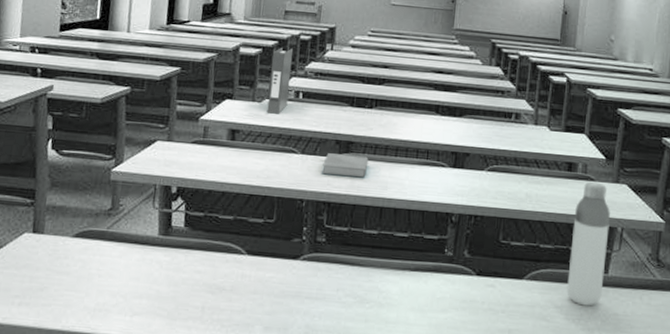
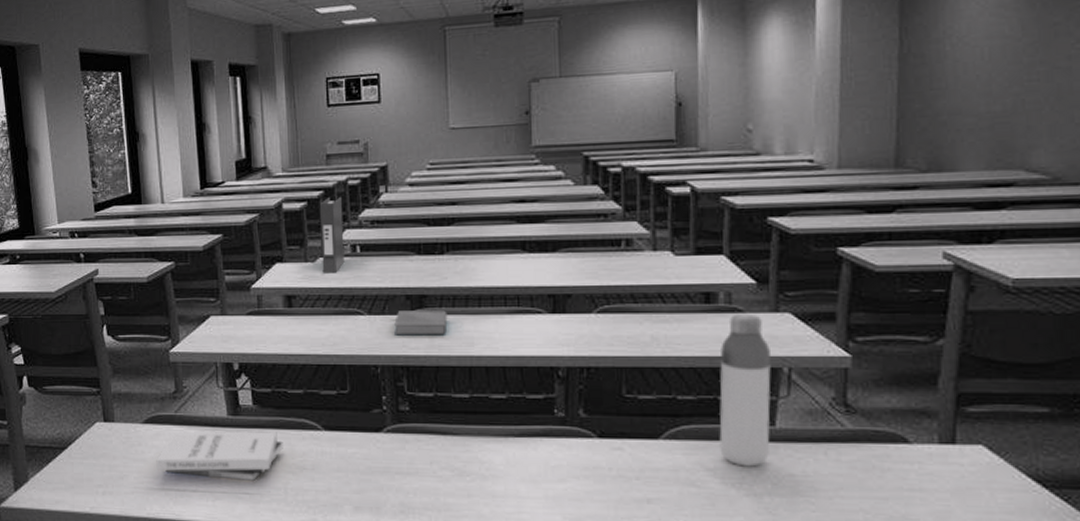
books: none [79,248,207,300] -> present [156,431,283,482]

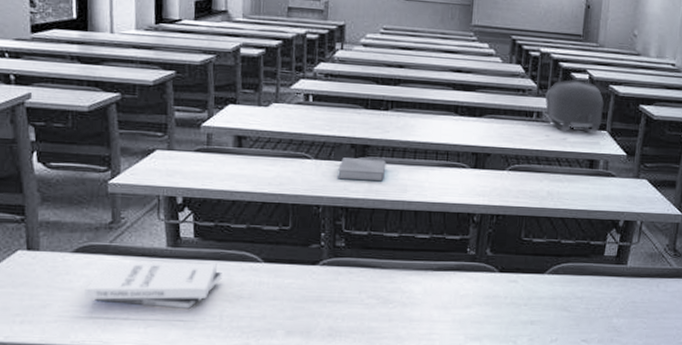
binder: present [319,196,345,273] -> none [275,47,300,119]
backpack: none [634,195,716,260] -> present [545,80,604,133]
bottle: present [719,313,771,468] -> none [587,177,630,297]

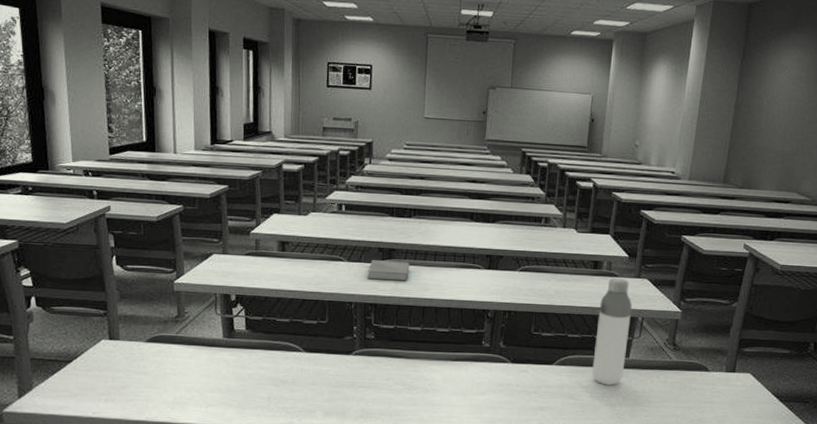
books: present [85,262,222,310] -> none [156,350,270,392]
backpack: present [545,80,604,133] -> none [552,188,607,236]
bottle: none [587,177,630,297] -> present [592,277,632,387]

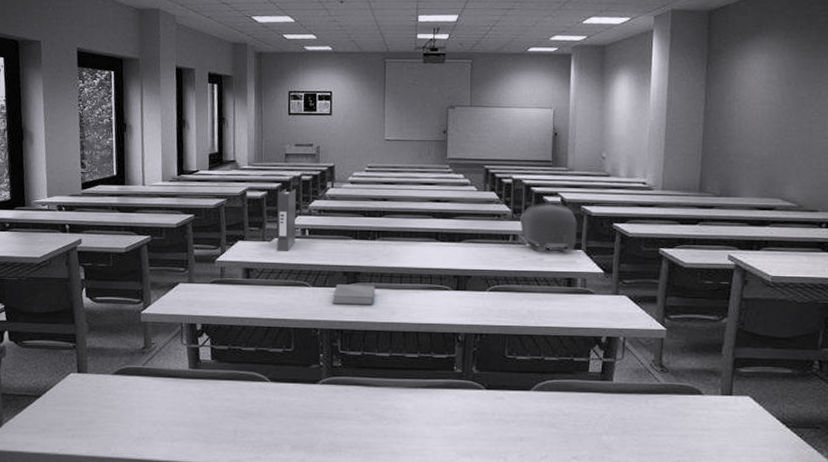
binder: none [313,162,334,226] -> present [277,188,297,251]
backpack: none [552,188,607,236] -> present [519,203,577,252]
bottle: present [592,277,632,387] -> none [573,295,611,414]

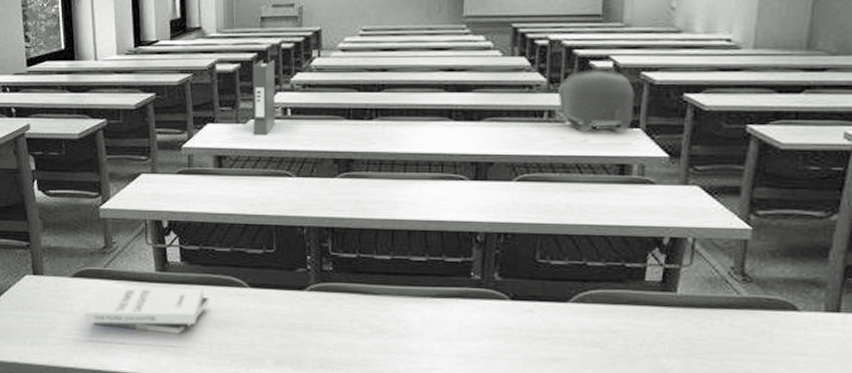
books: none [123,382,235,426] -> present [84,286,209,336]
book: present [333,284,376,305] -> none [321,174,373,199]

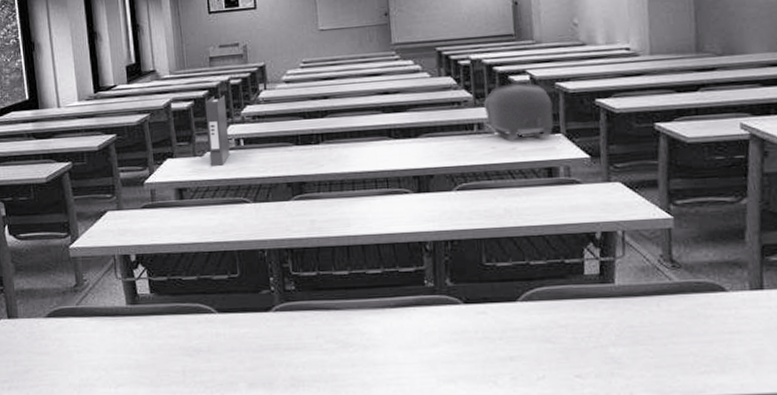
books: present [84,286,209,336] -> none [59,318,180,367]

